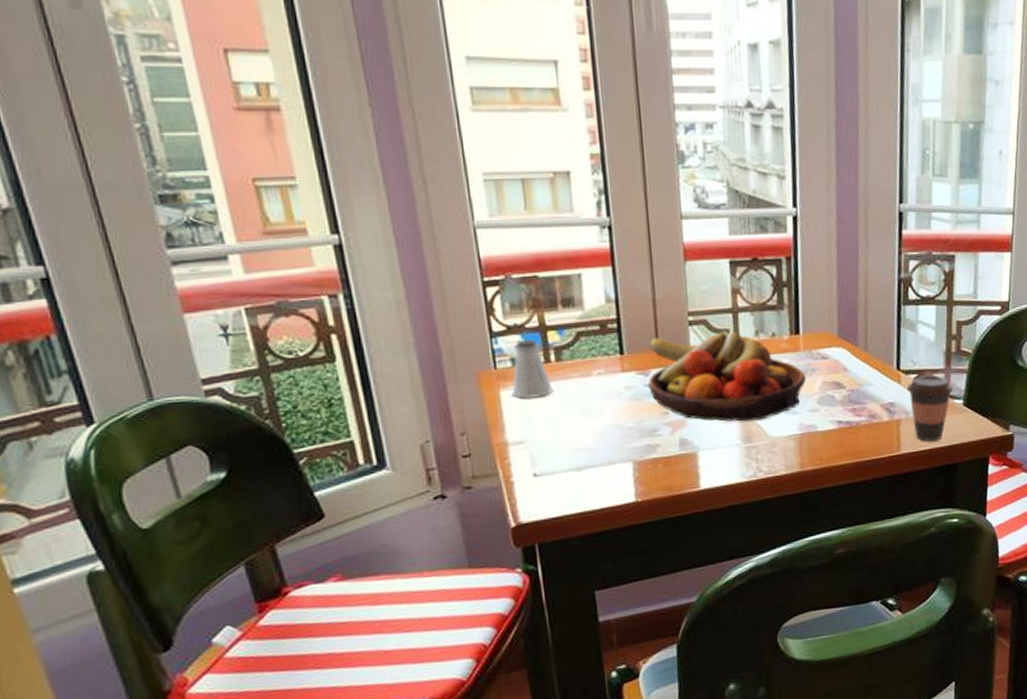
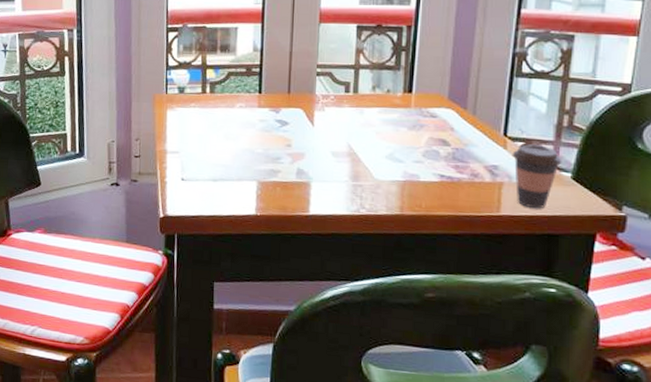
saltshaker: present [512,339,553,399] -> none [175,74,205,119]
fruit bowl: present [648,330,807,422] -> none [278,83,415,163]

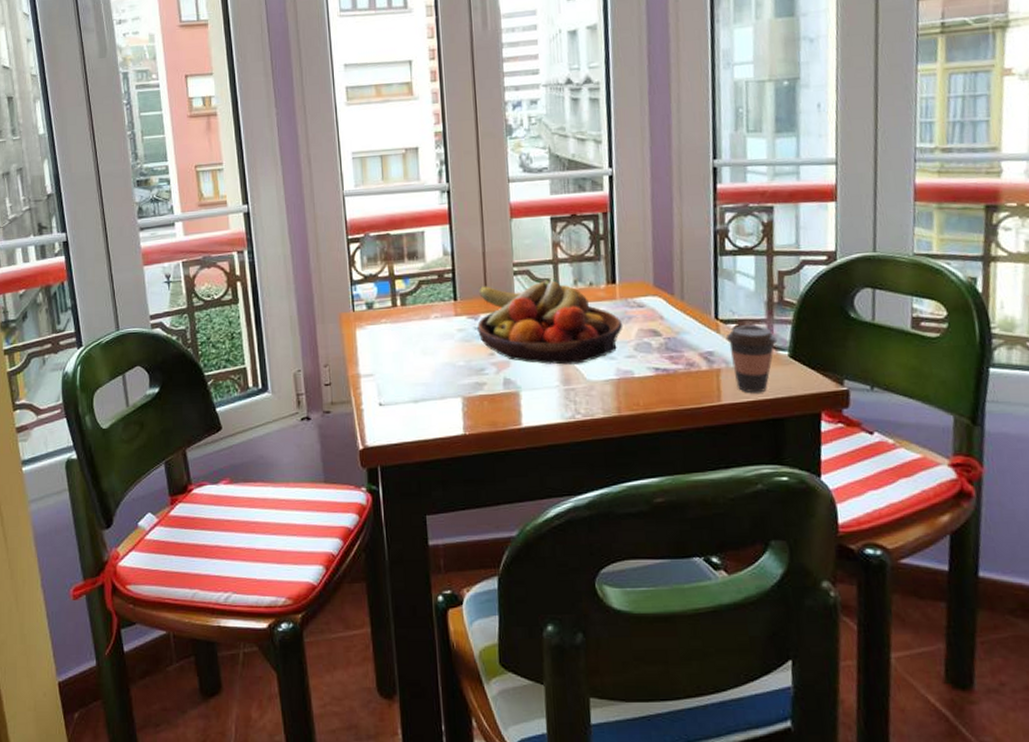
fruit bowl: none [278,83,415,163] -> present [477,279,624,365]

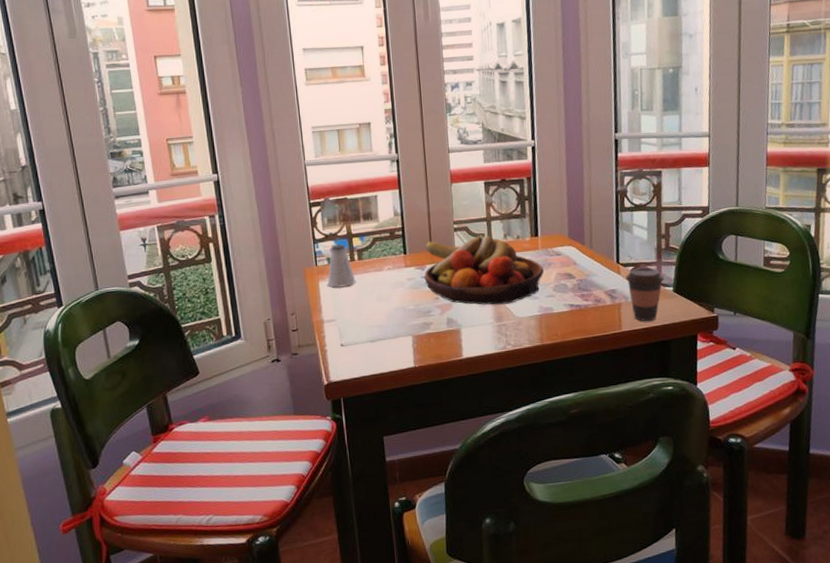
saltshaker: none [365,287,398,337] -> present [327,244,356,288]

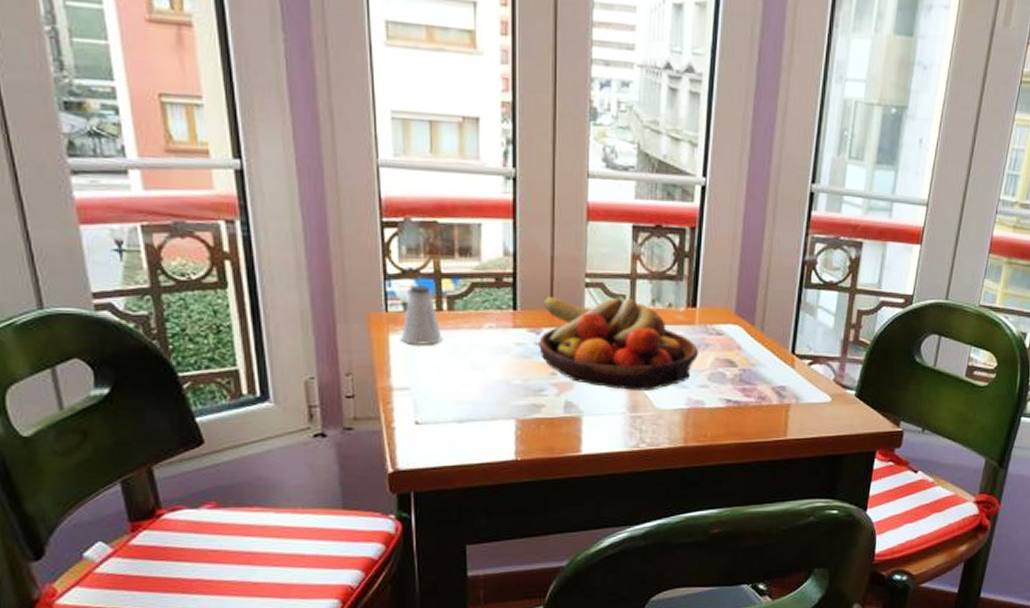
coffee cup: present [625,267,665,322] -> none [799,362,847,430]

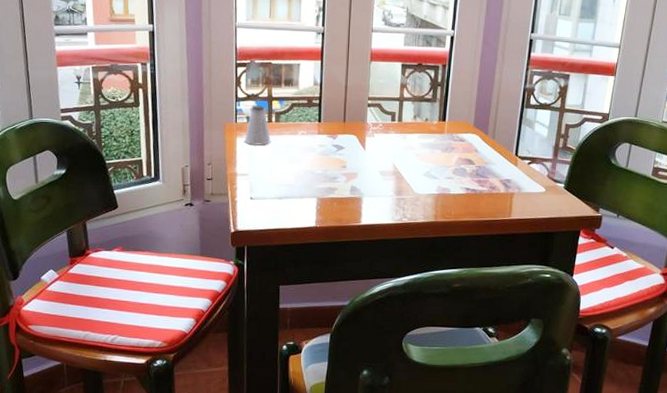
fruit bowl: present [539,295,699,391] -> none [335,113,447,180]

